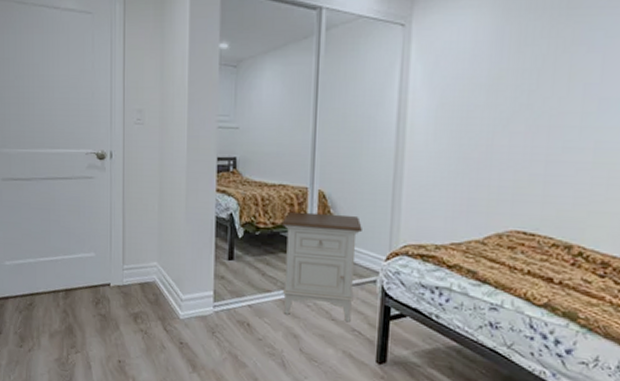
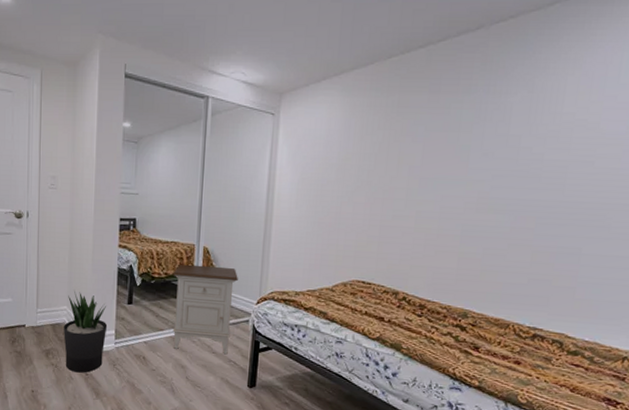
planter: none [154,243,205,341] -> present [64,290,108,373]

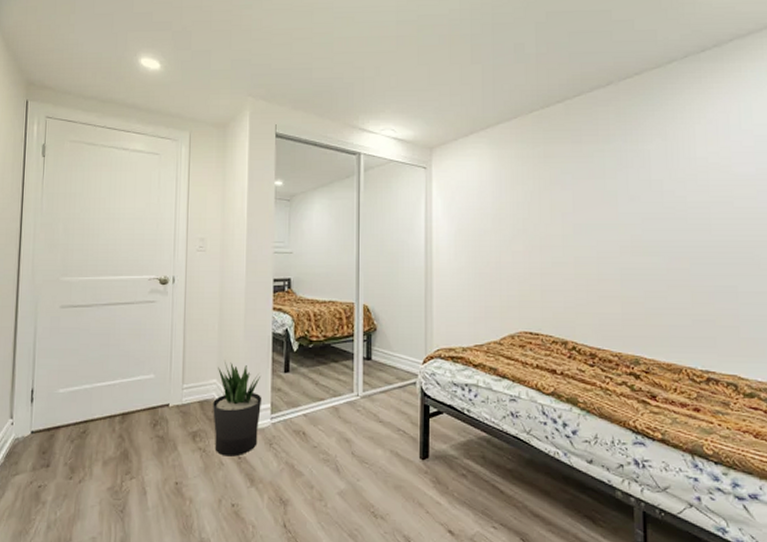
nightstand: present [172,264,238,355] -> none [332,324,401,423]

